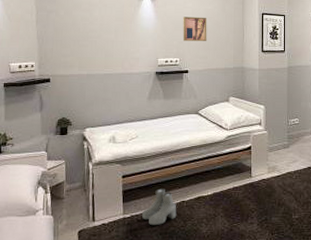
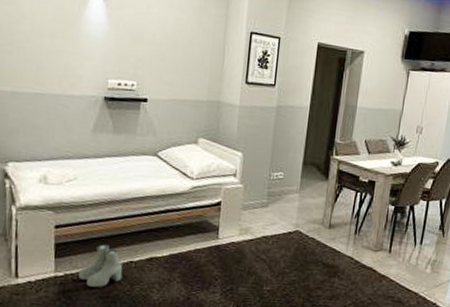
wall art: present [183,16,207,42] -> none [142,25,178,63]

